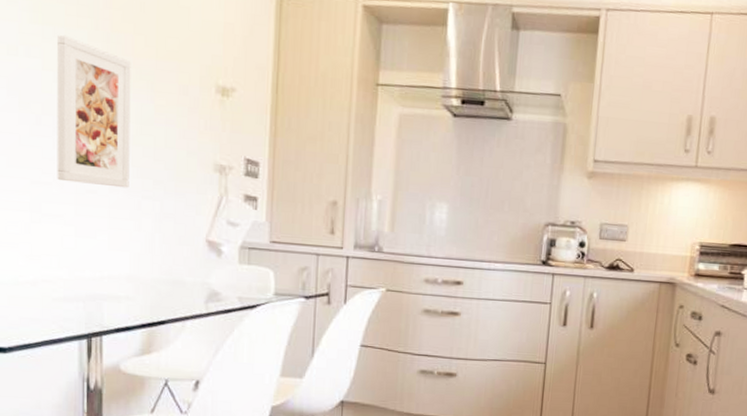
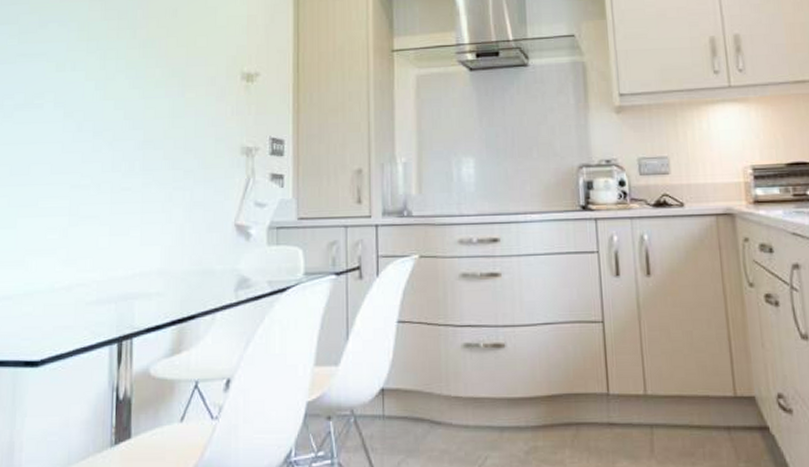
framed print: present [57,34,131,188] -> none [94,47,164,182]

